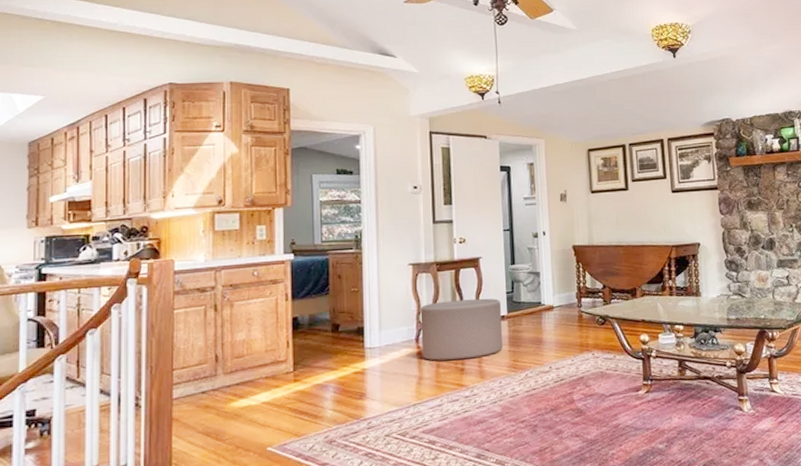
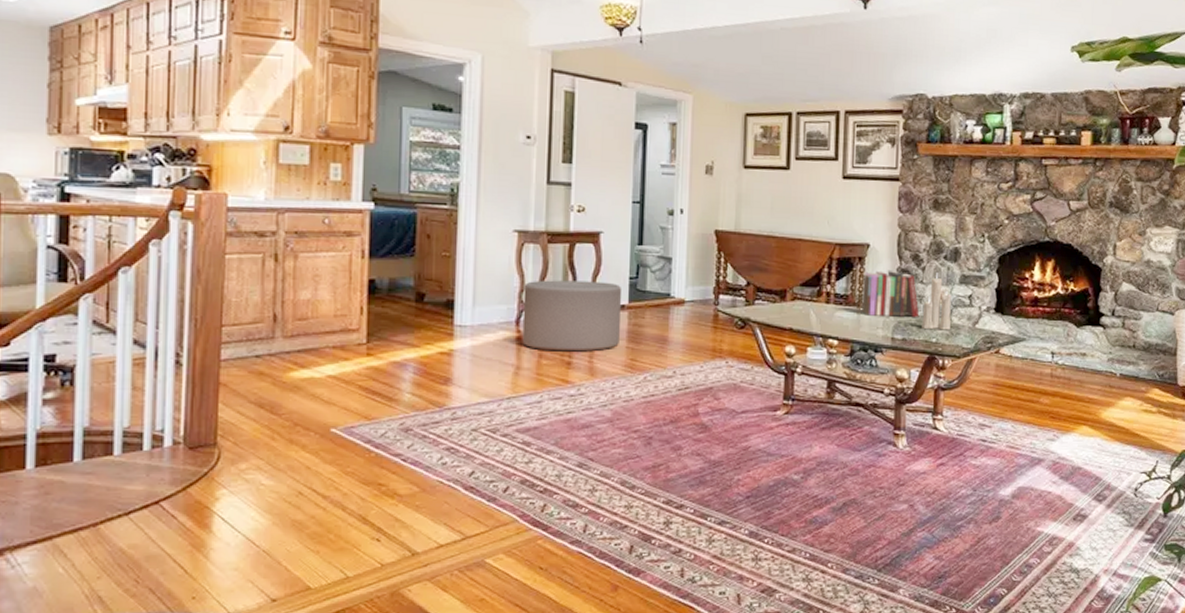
books: none [698,263,748,302] -> present [862,270,920,318]
candle: none [750,260,775,308] -> present [922,273,951,330]

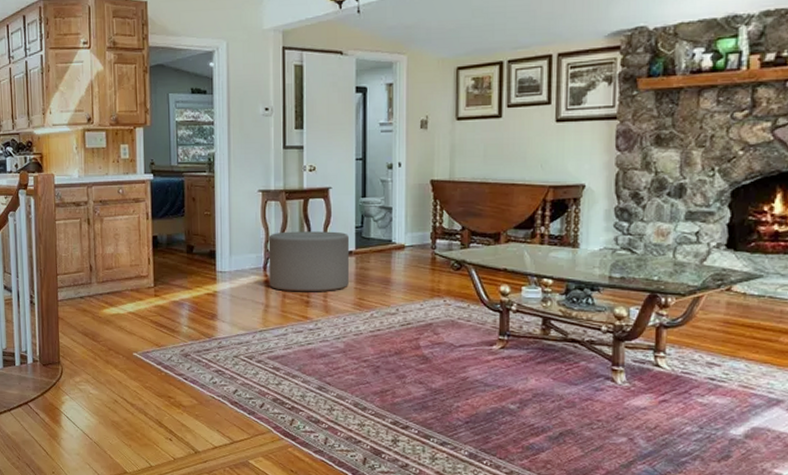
books: present [862,270,920,318] -> none [577,210,640,257]
candle: present [922,273,951,330] -> none [642,210,676,268]

